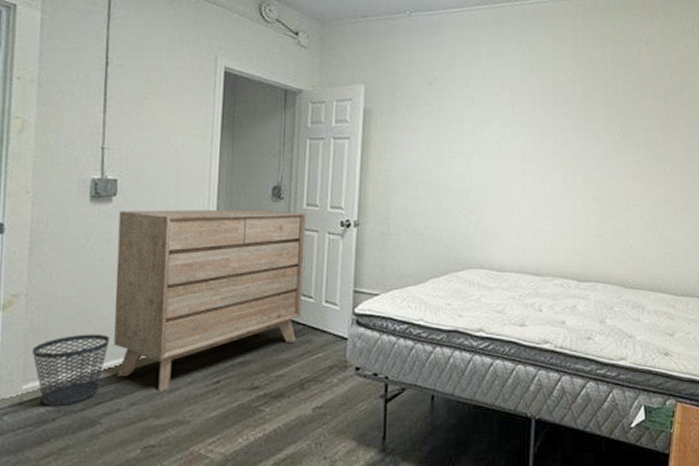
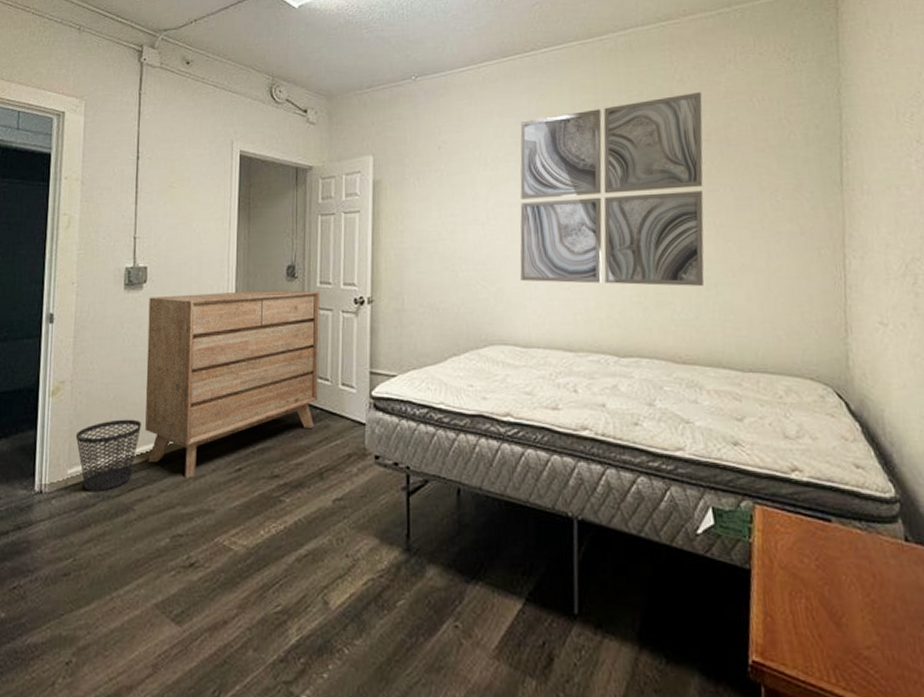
wall art: none [499,55,664,223] -> present [520,91,705,286]

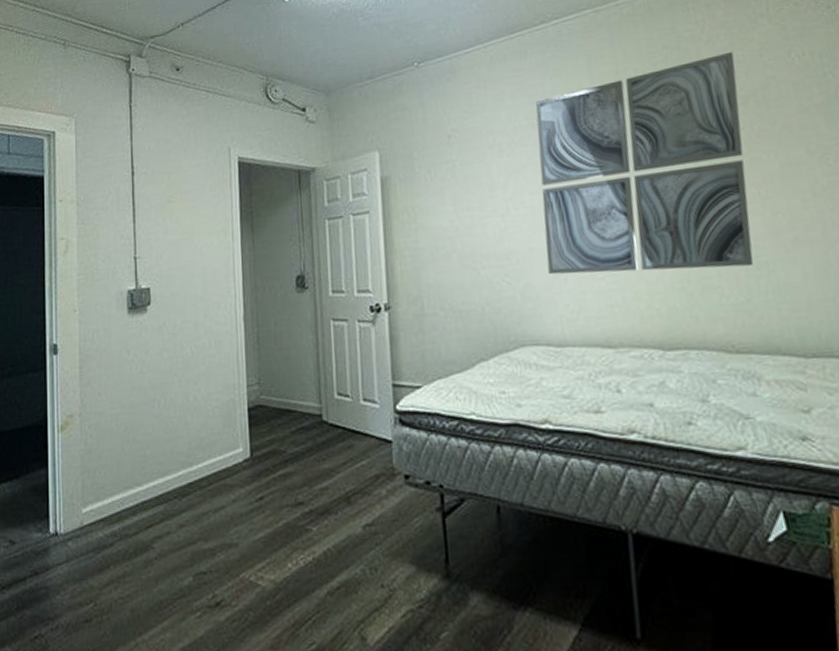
wastebasket: present [75,419,142,491] -> none [88,450,155,530]
dresser: present [145,289,319,478] -> none [154,300,339,511]

